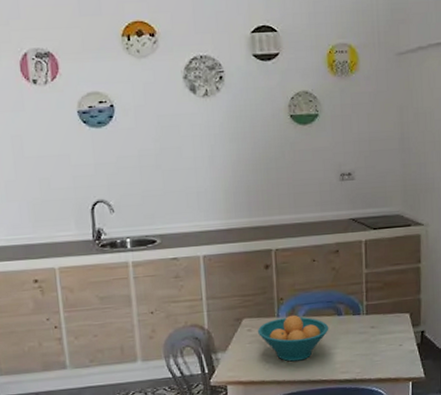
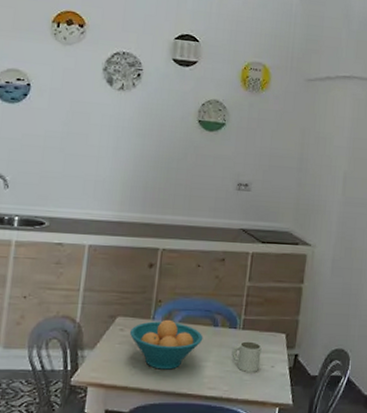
mug: none [359,324,388,354] -> present [231,341,262,372]

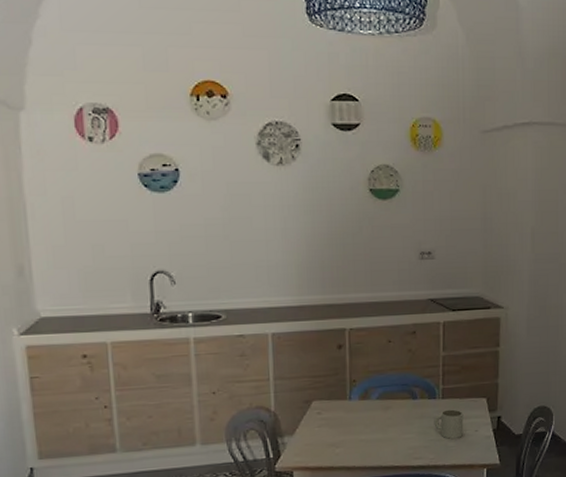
fruit bowl: present [129,319,203,370] -> none [327,397,403,447]

